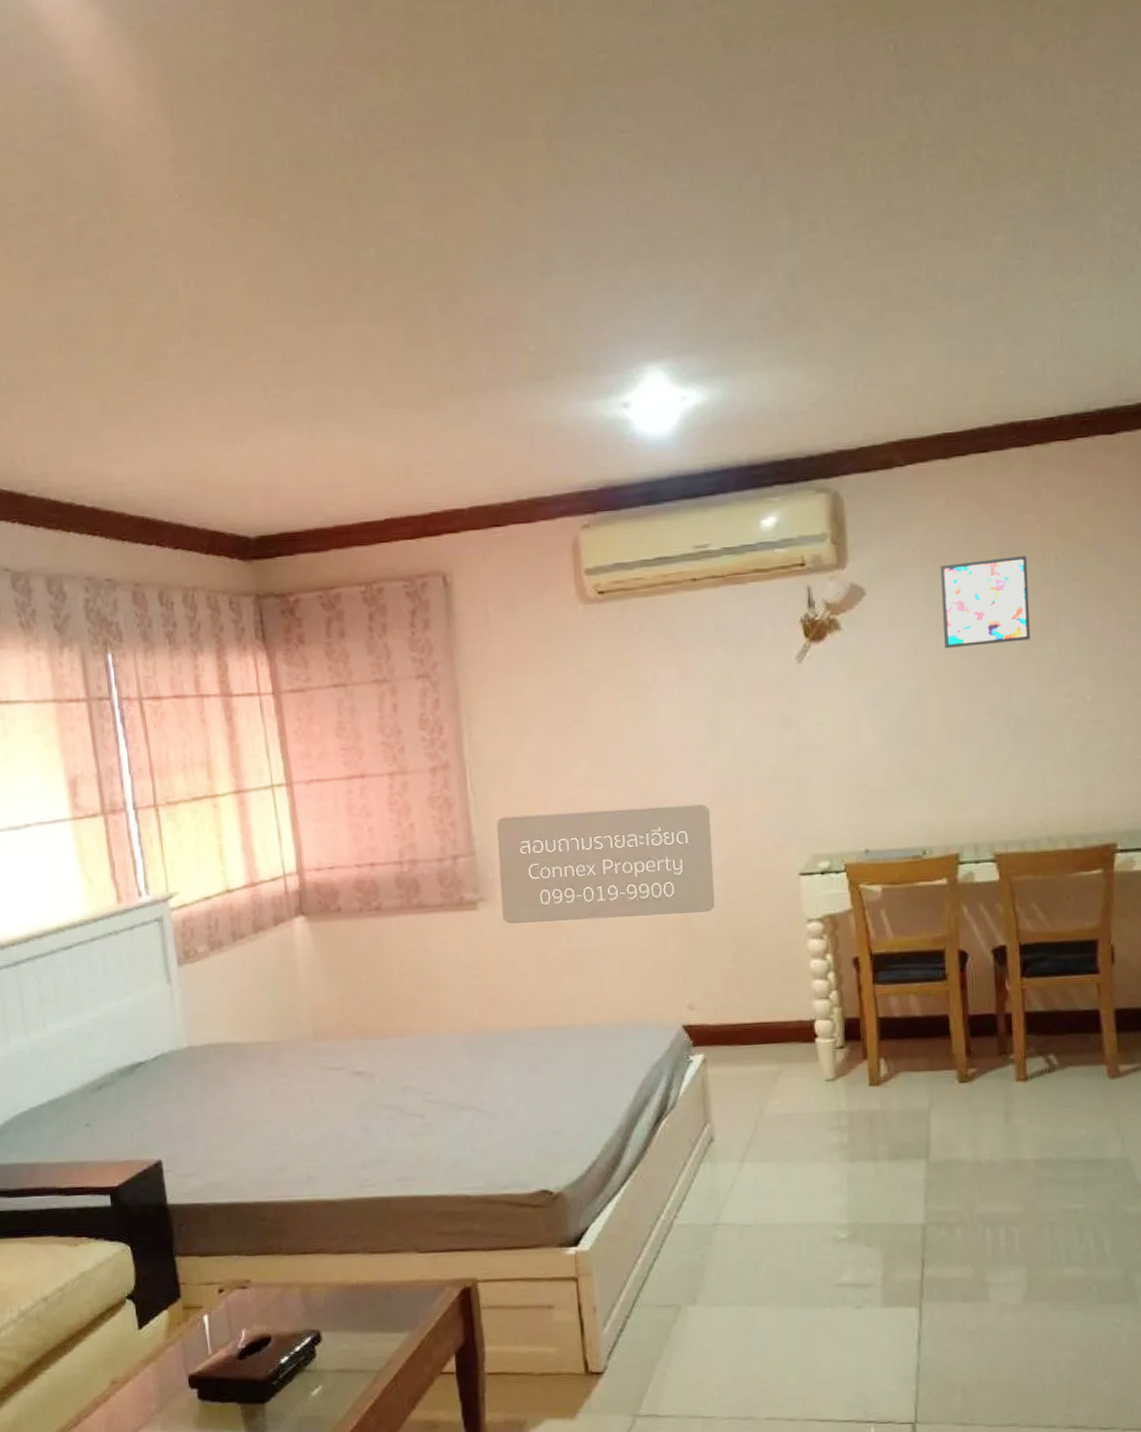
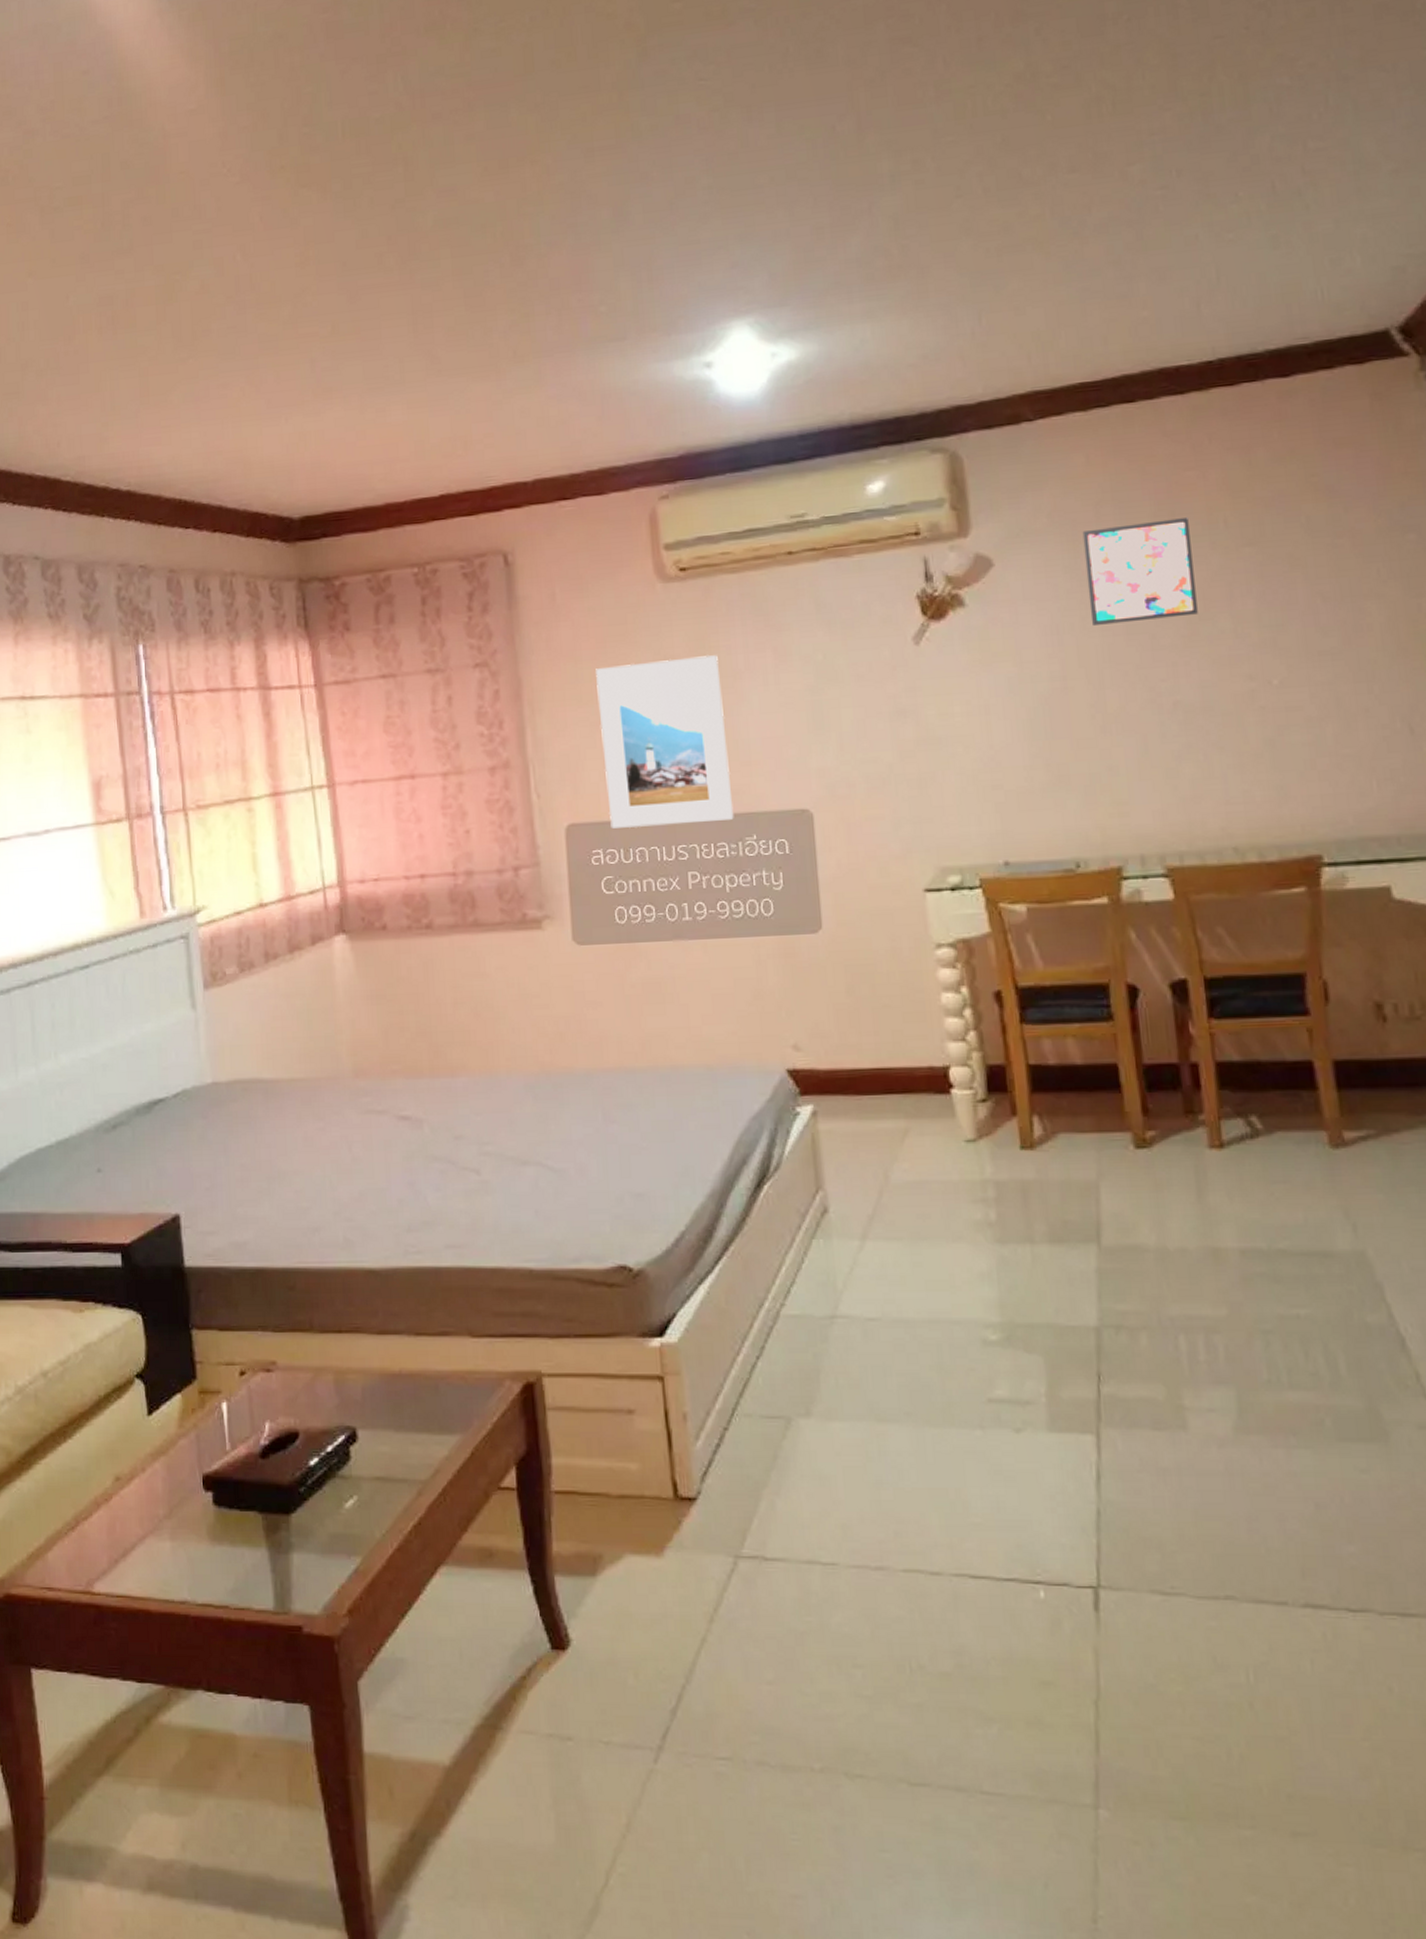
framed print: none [524,670,642,822] -> present [596,655,734,829]

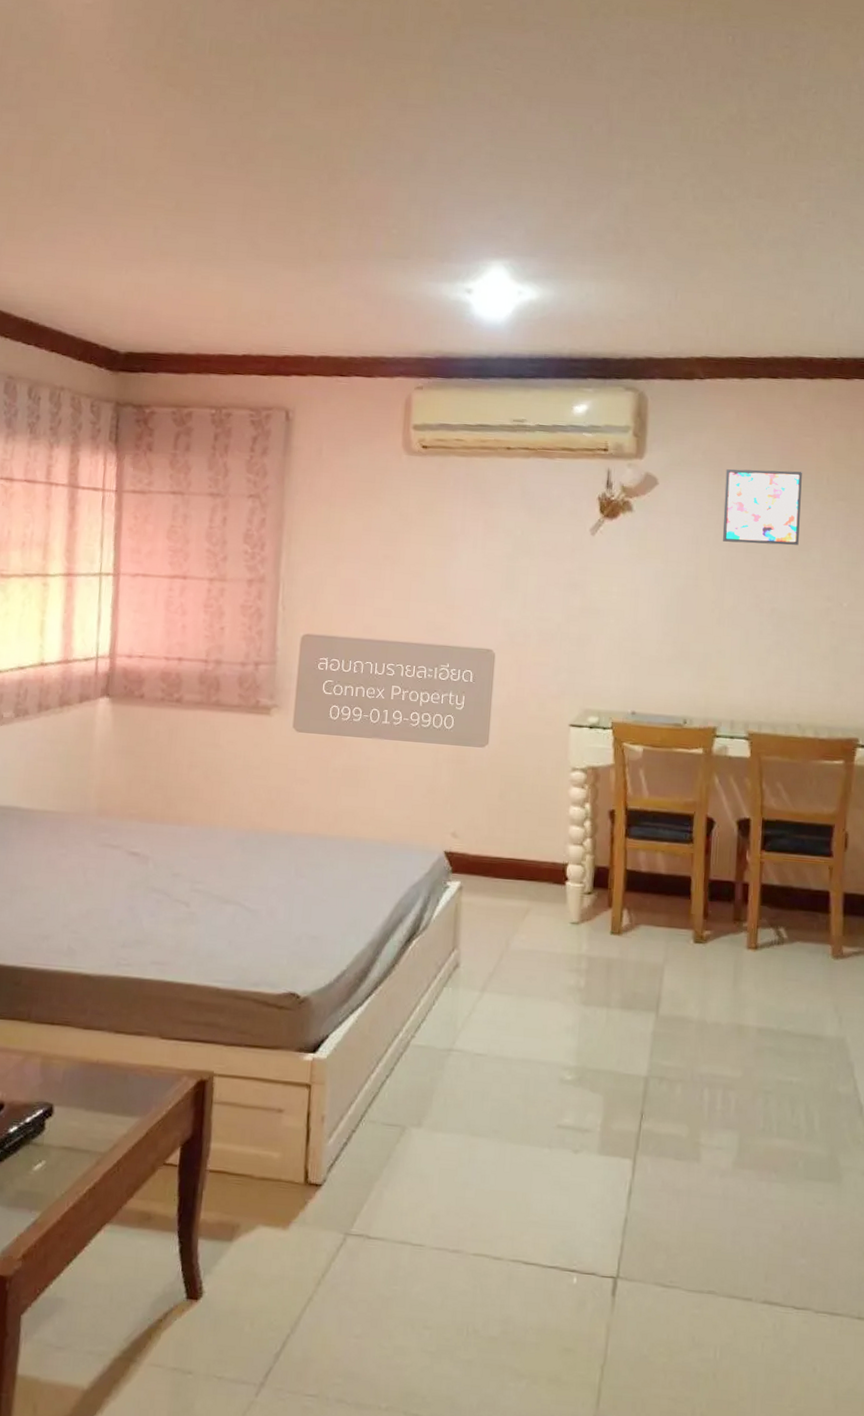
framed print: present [596,655,734,829] -> none [337,514,441,649]

